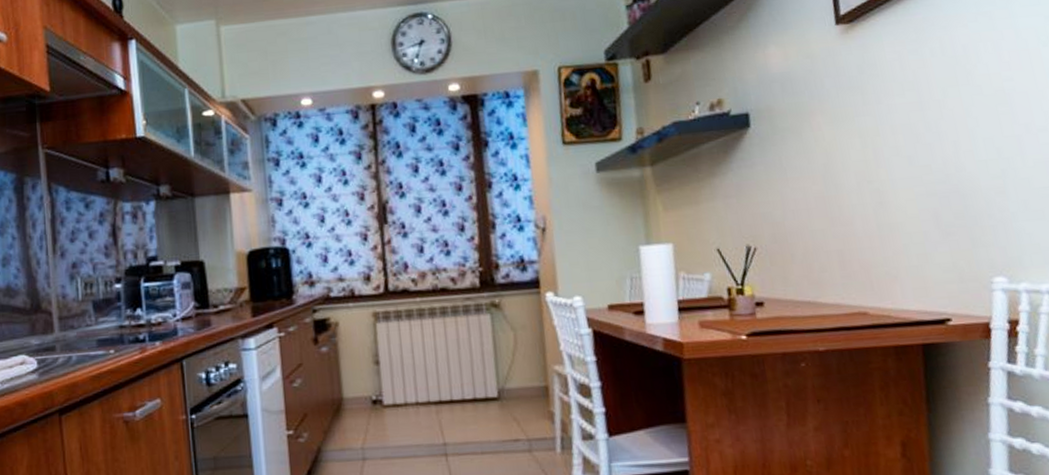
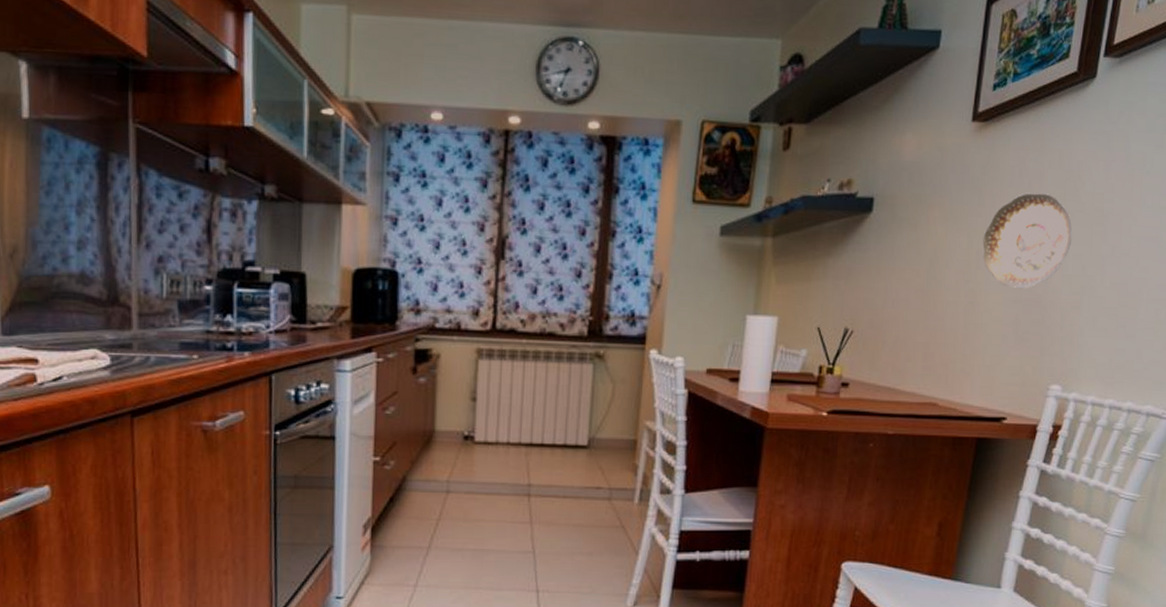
decorative plate: none [876,82,977,182] -> present [982,192,1072,289]

